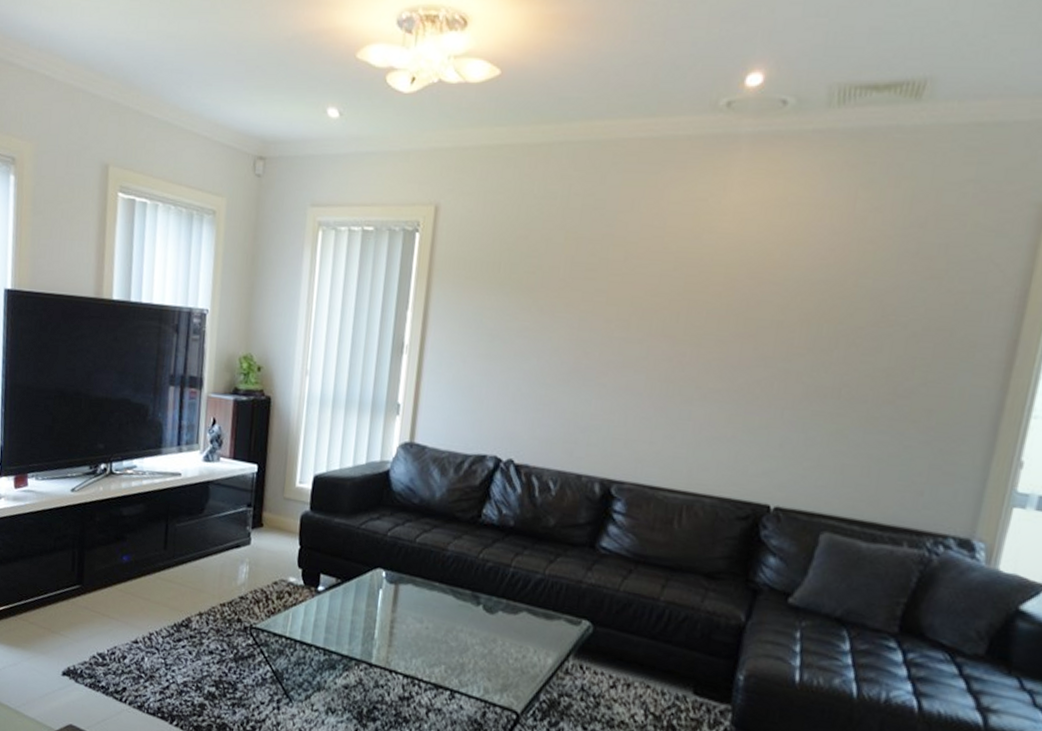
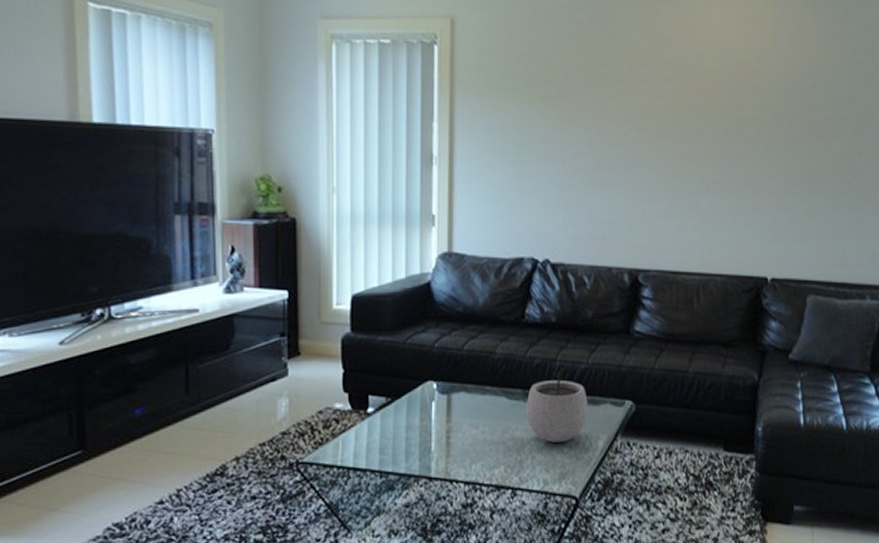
plant pot: none [473,572,540,653] -> present [526,367,589,442]

